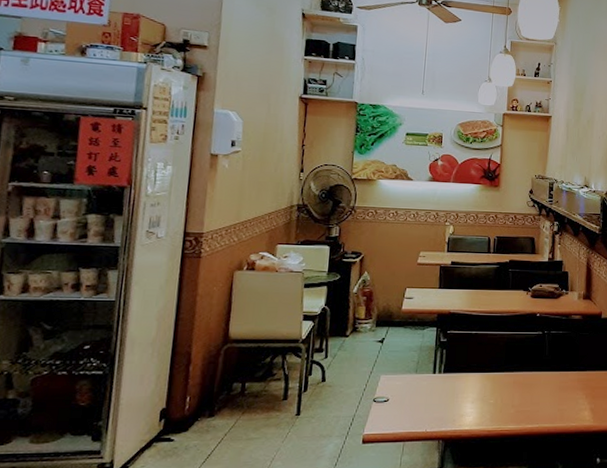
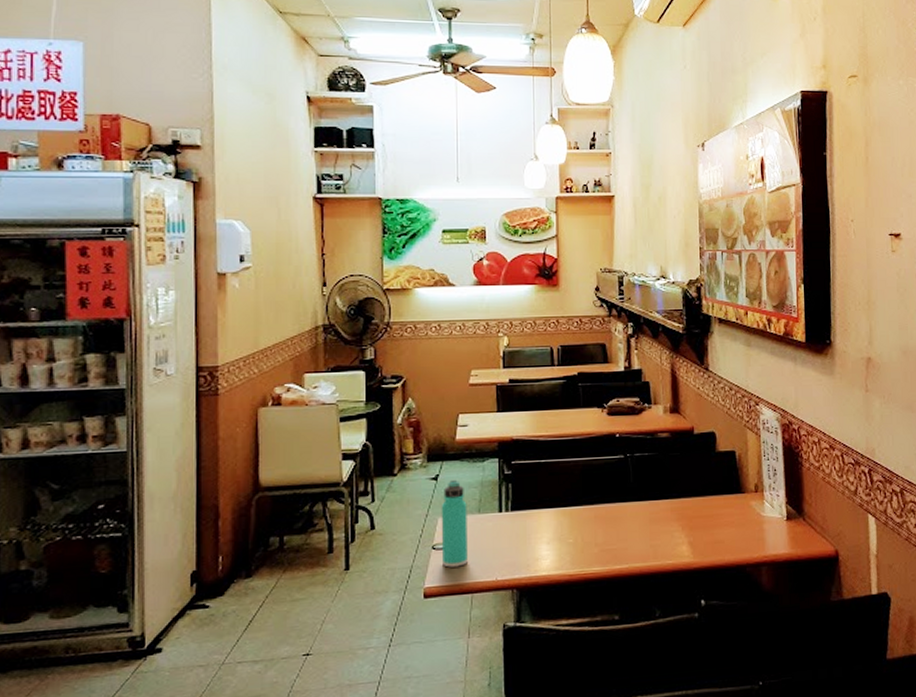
thermos bottle: none [381,343,407,418] -> present [441,479,468,568]

